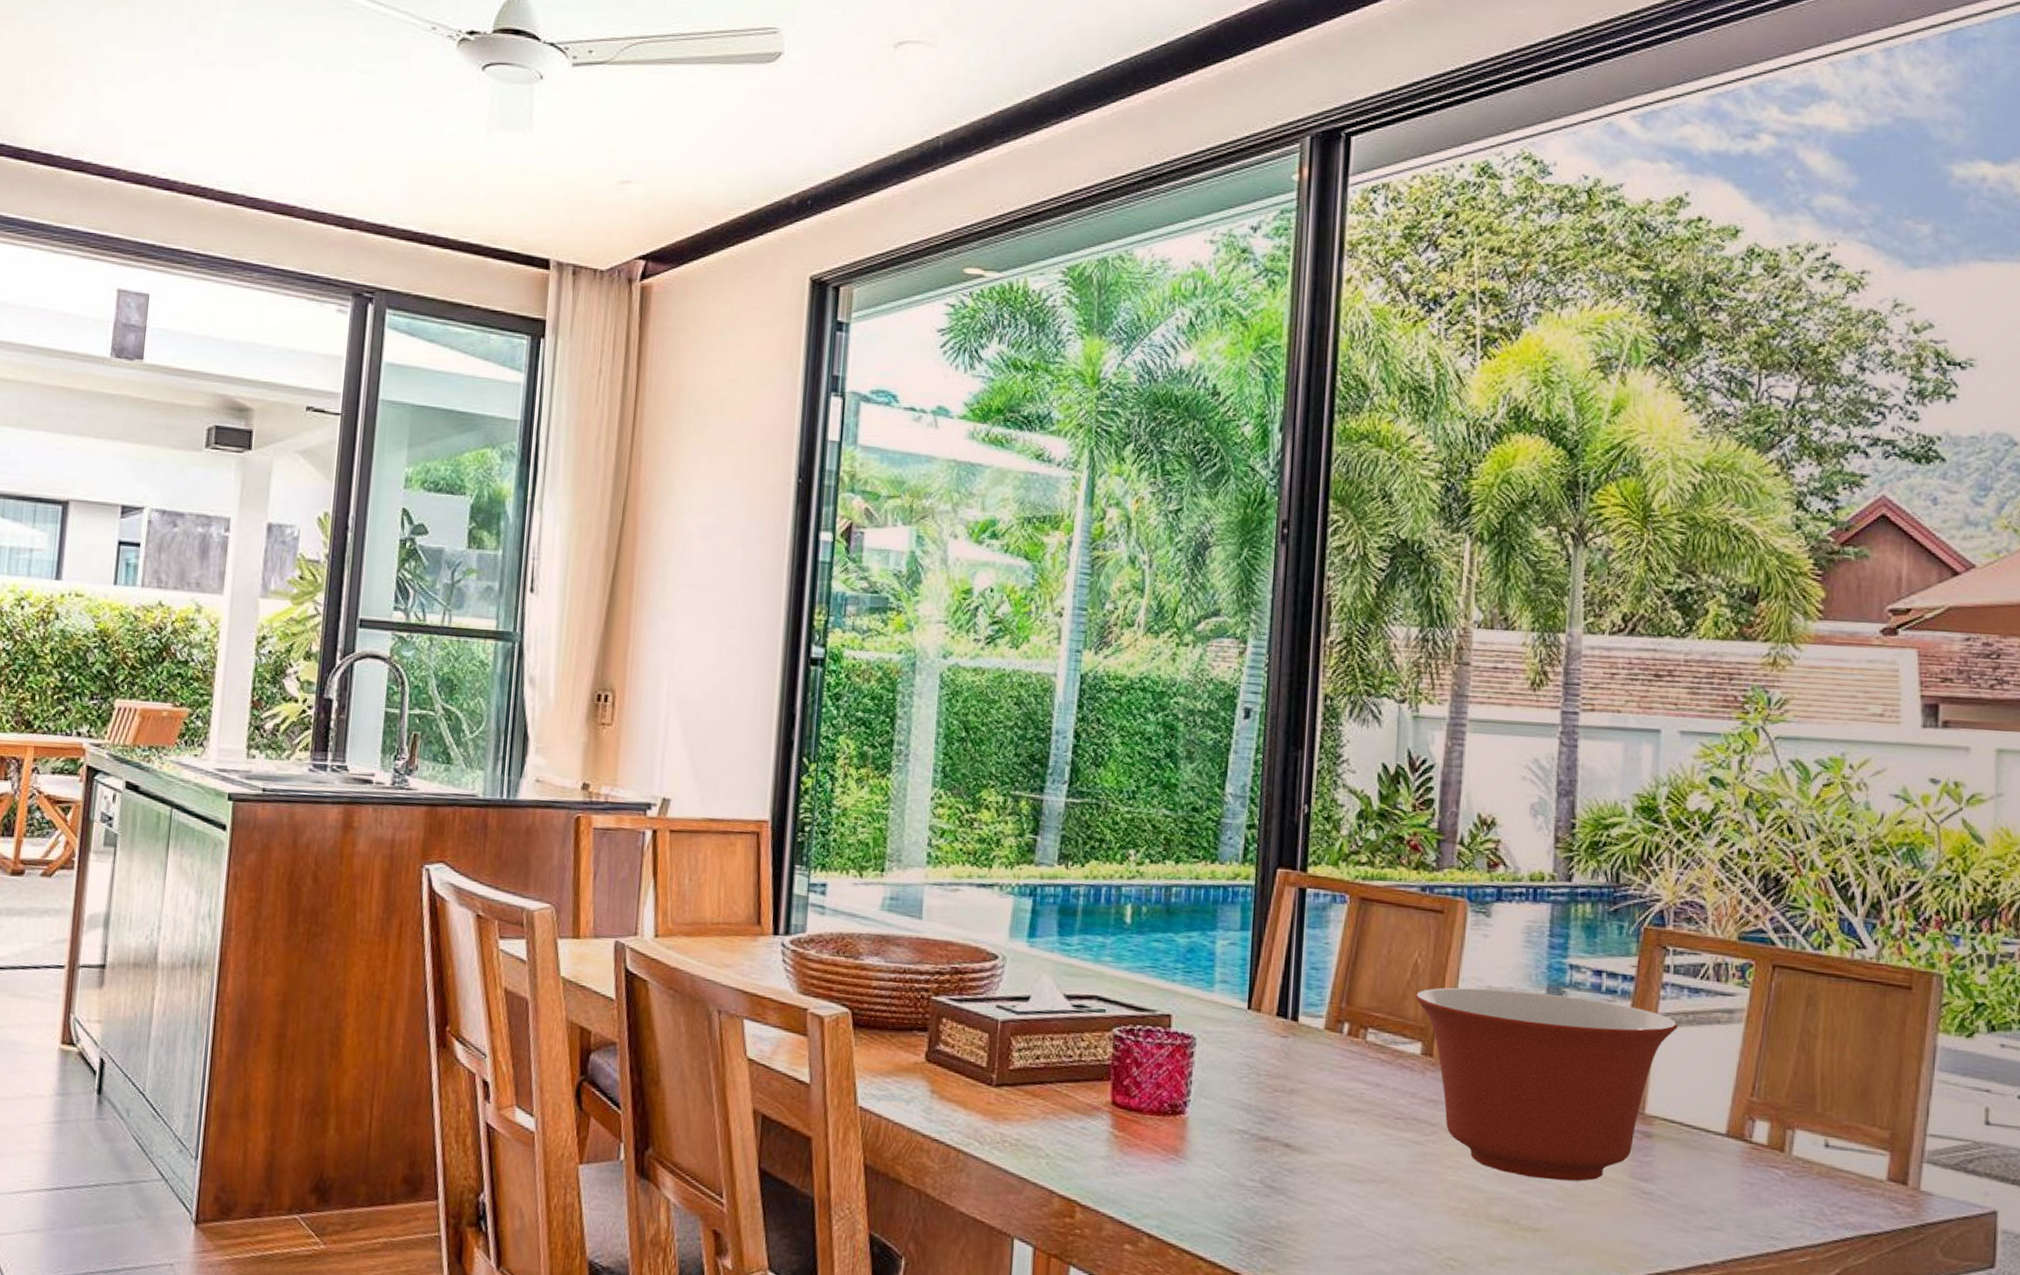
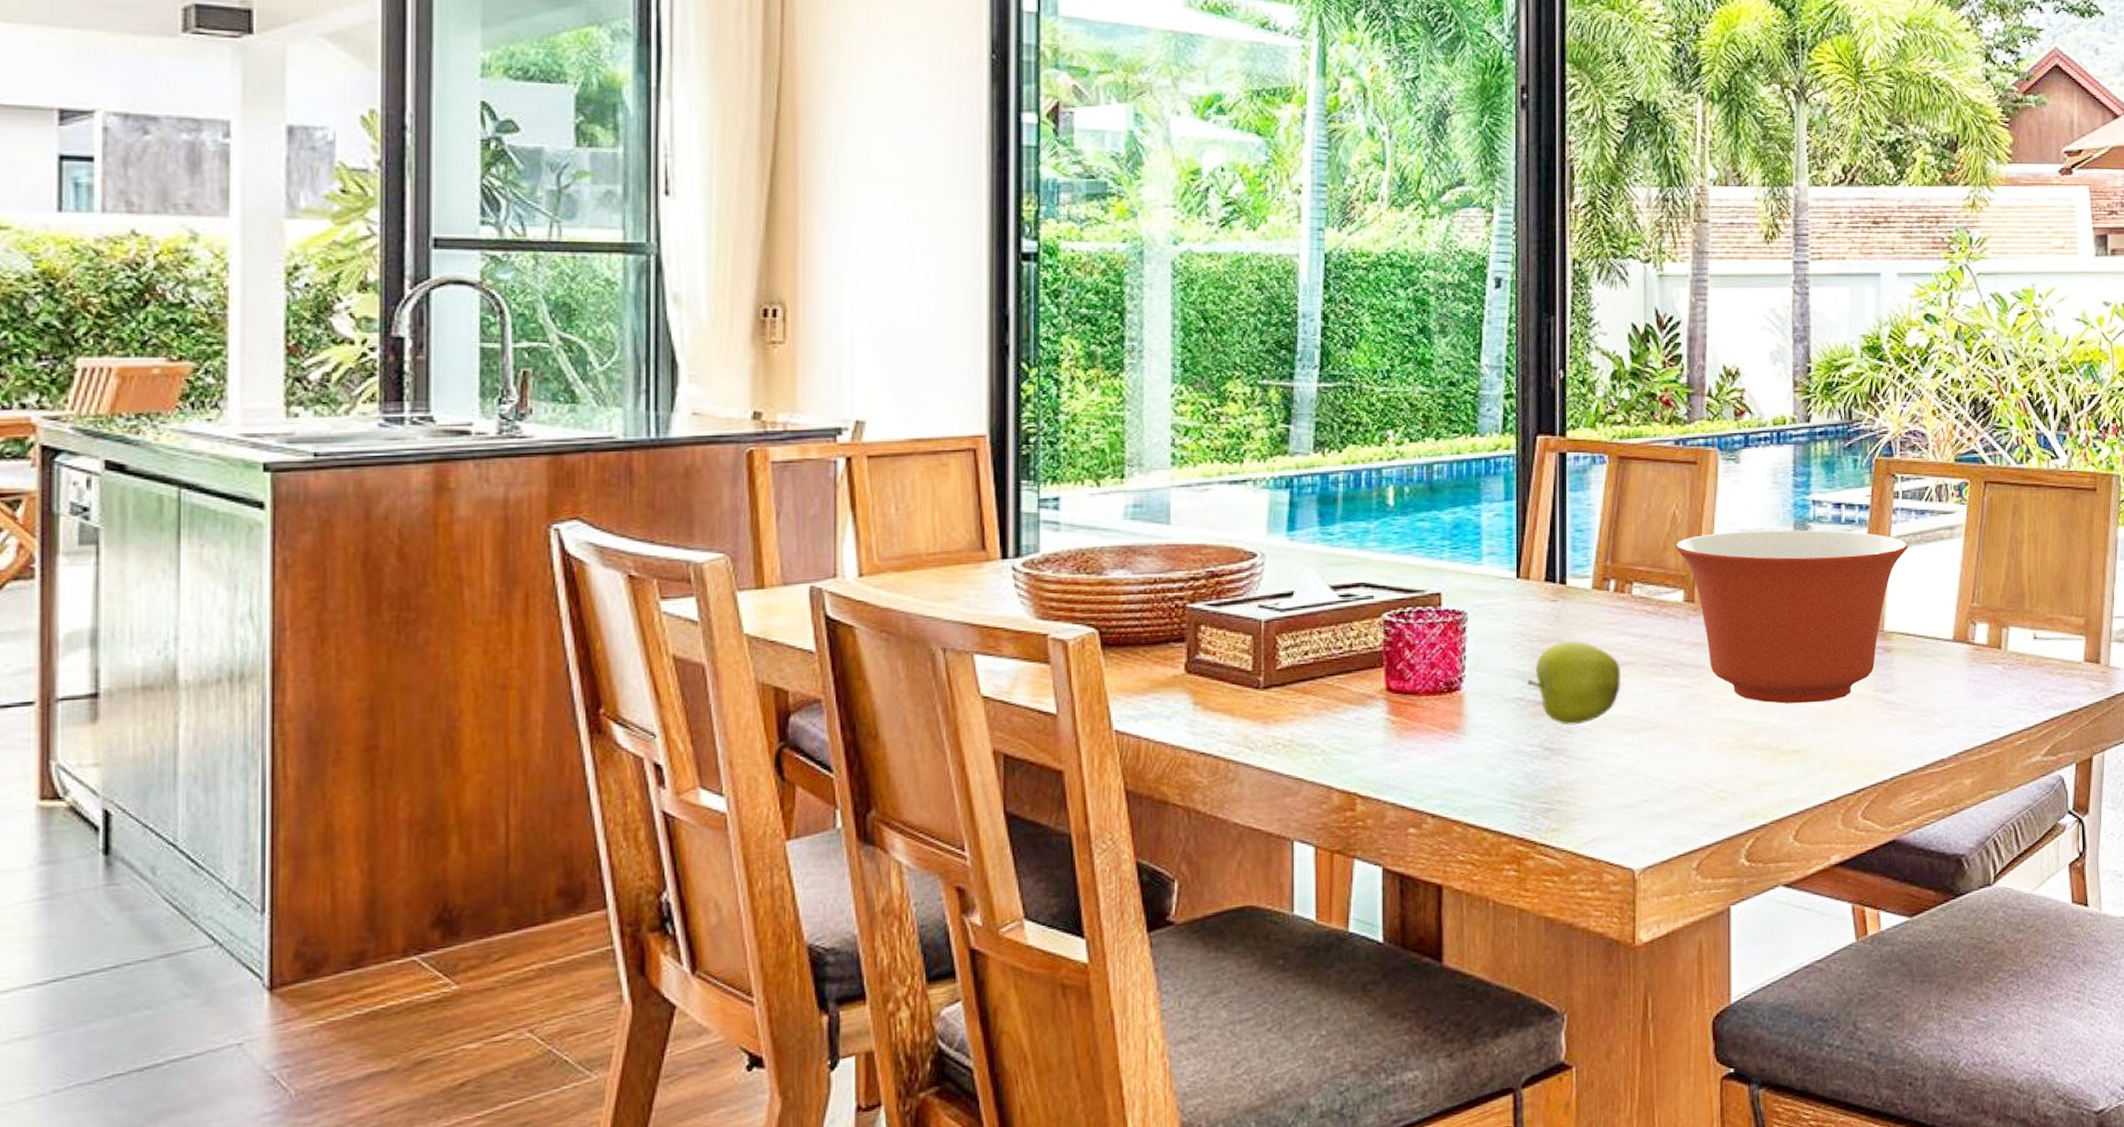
apple: none [1252,1078,1350,1167] -> present [1527,640,1622,726]

